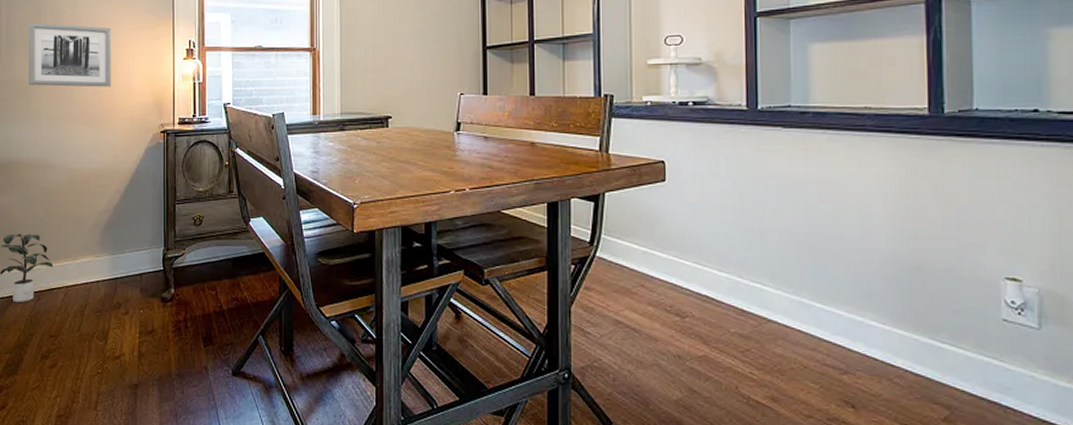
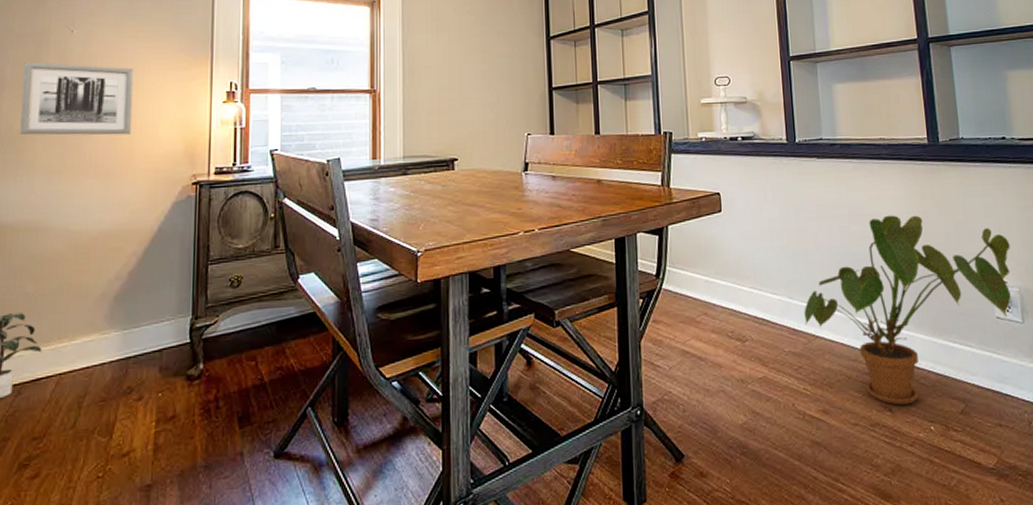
house plant: none [755,195,1031,403] -> present [804,215,1011,405]

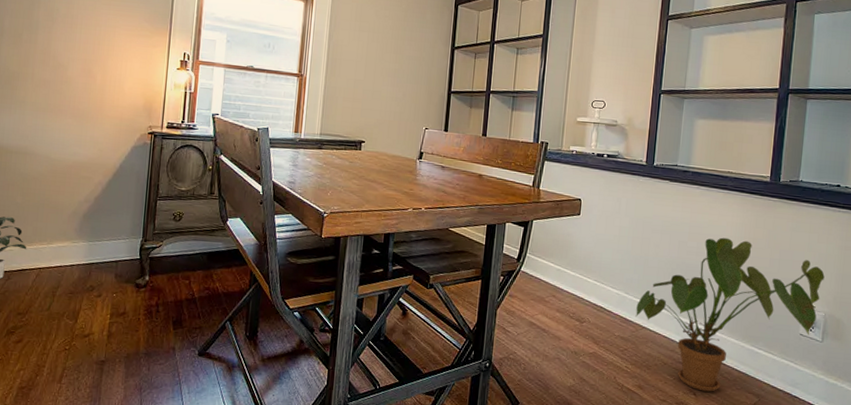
wall art: present [20,62,134,136] -> none [15,15,107,87]

